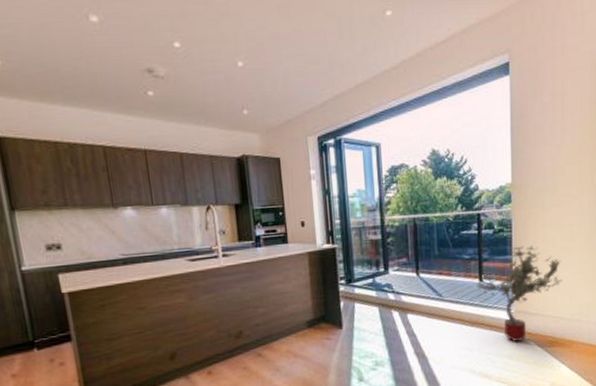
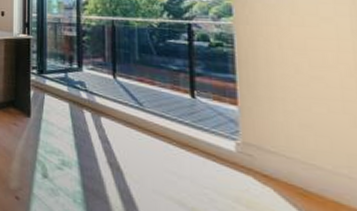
potted tree: present [476,245,562,343] -> none [187,65,314,184]

